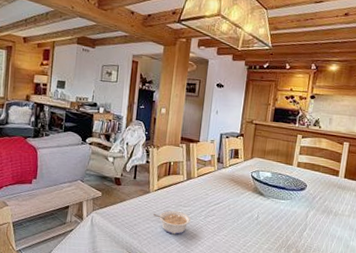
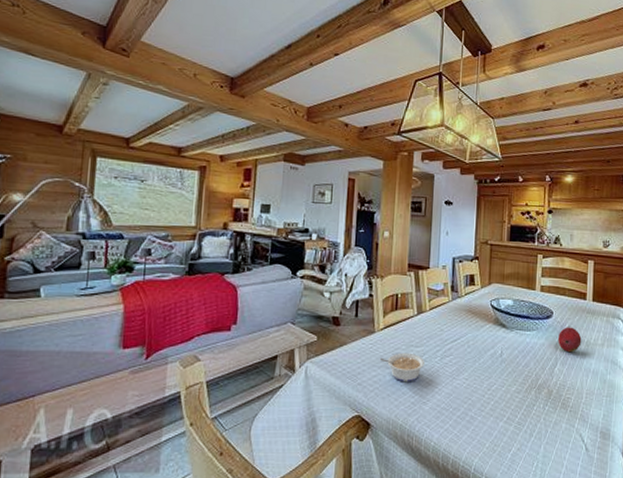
fruit: none [309,198,331,221] -> present [558,327,582,353]

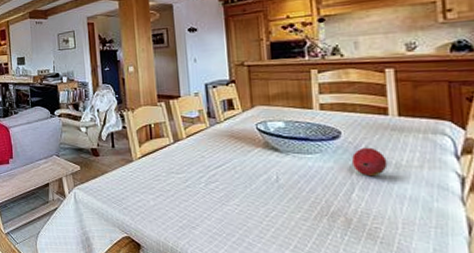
legume: present [379,352,424,382] -> none [141,179,188,208]

